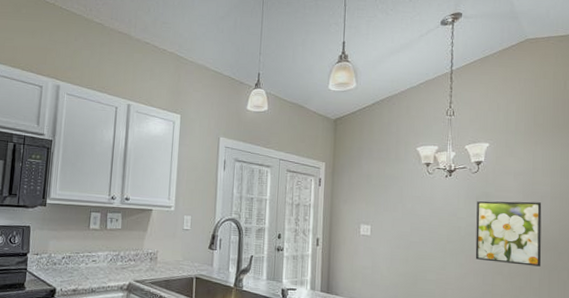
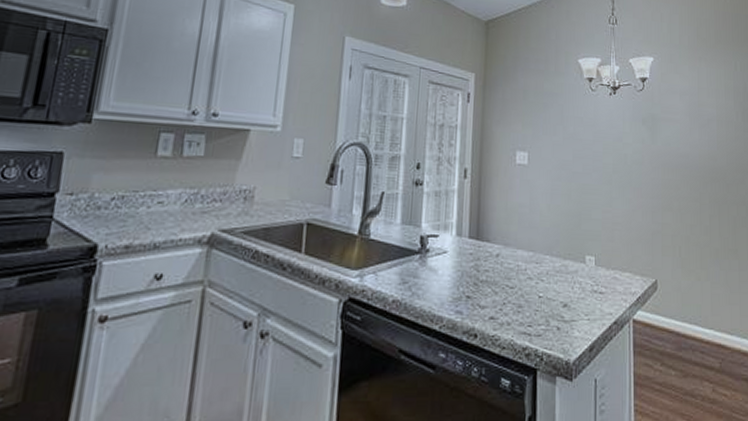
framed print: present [475,201,542,267] -> none [643,123,711,201]

